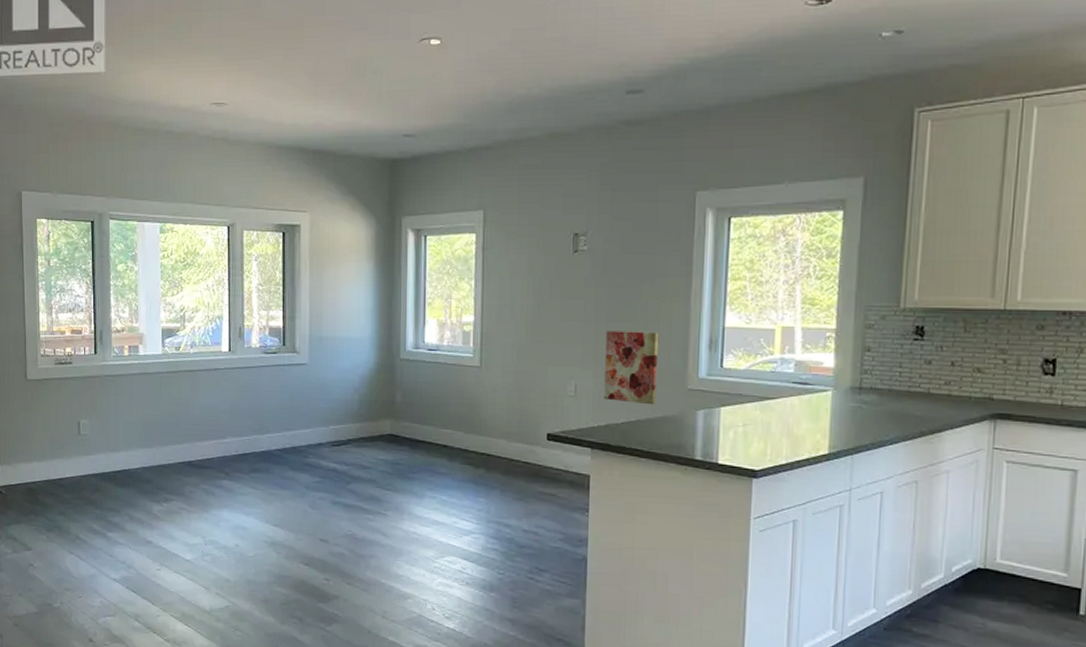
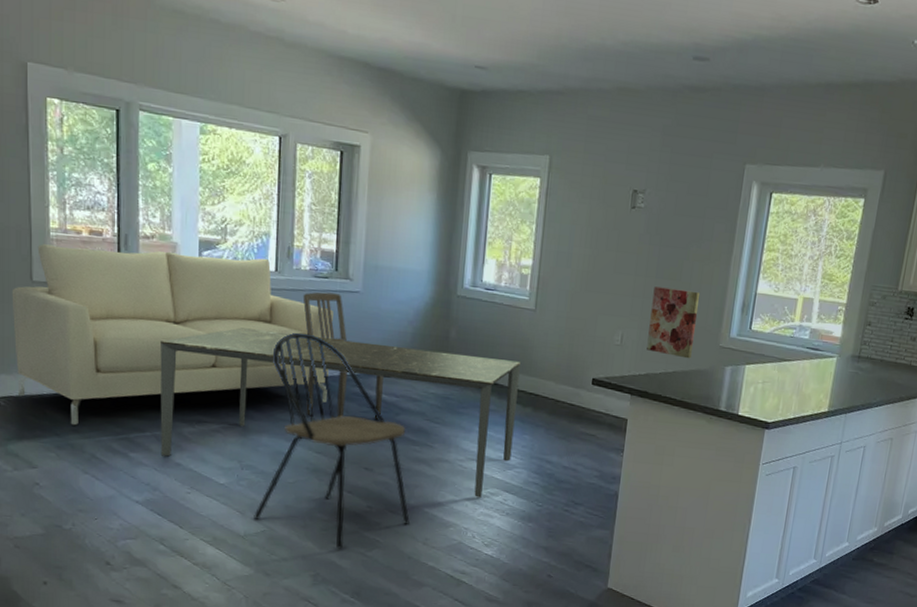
sofa: none [10,340,283,509] -> present [11,244,333,426]
dining table: none [131,407,469,567] -> present [160,327,521,498]
dining chair: none [218,408,367,624] -> present [253,332,410,549]
dining chair: none [254,367,334,490] -> present [302,292,384,421]

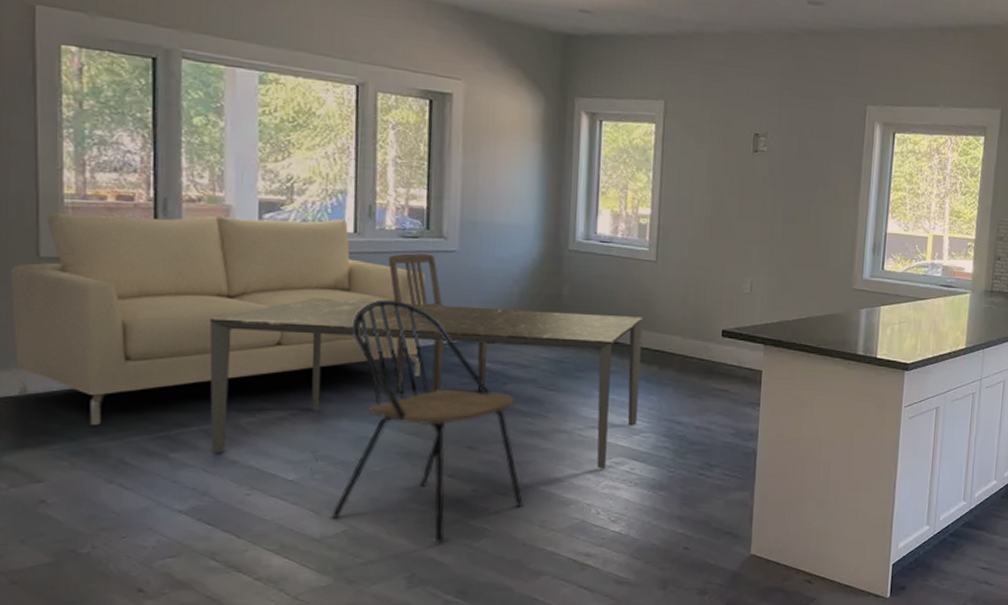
wall art: present [646,286,699,359] -> none [778,231,829,304]

